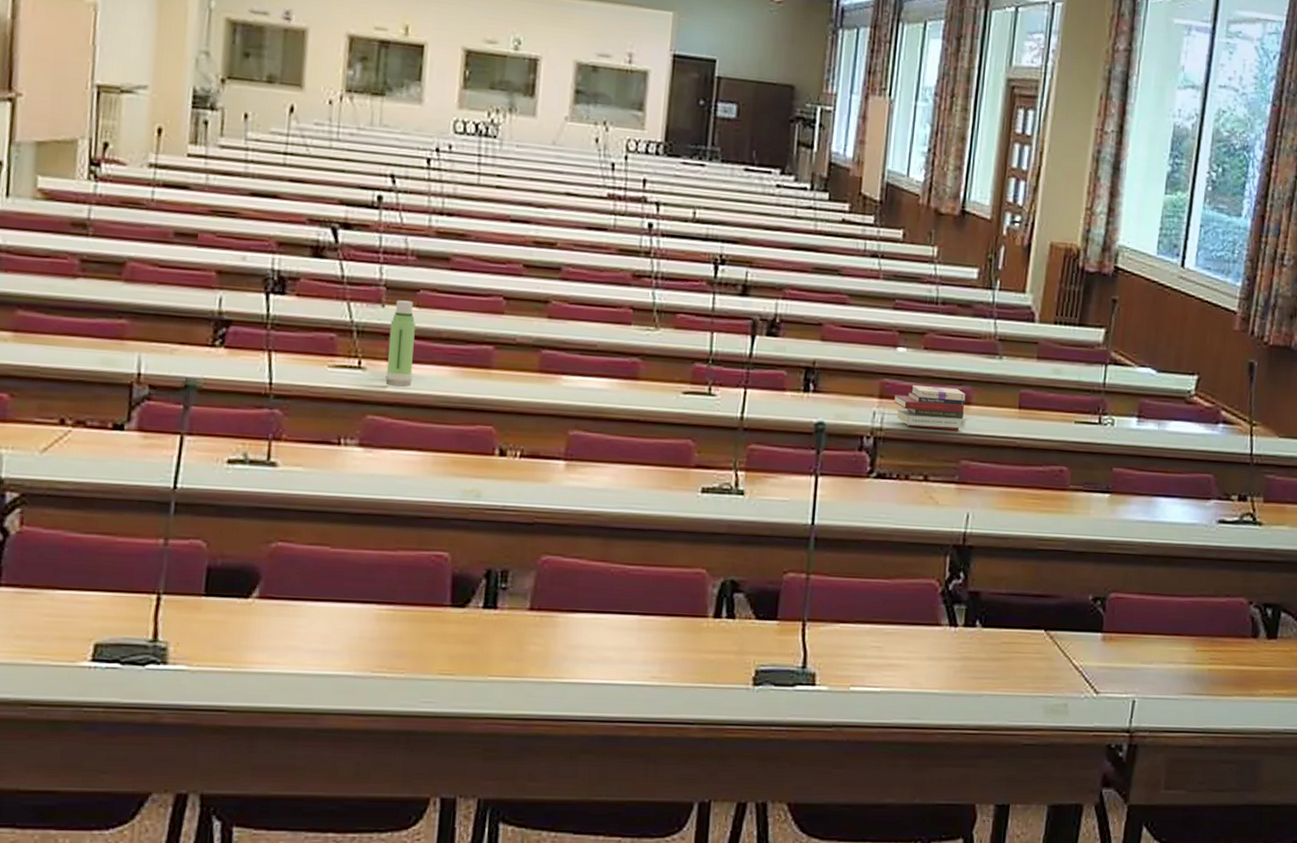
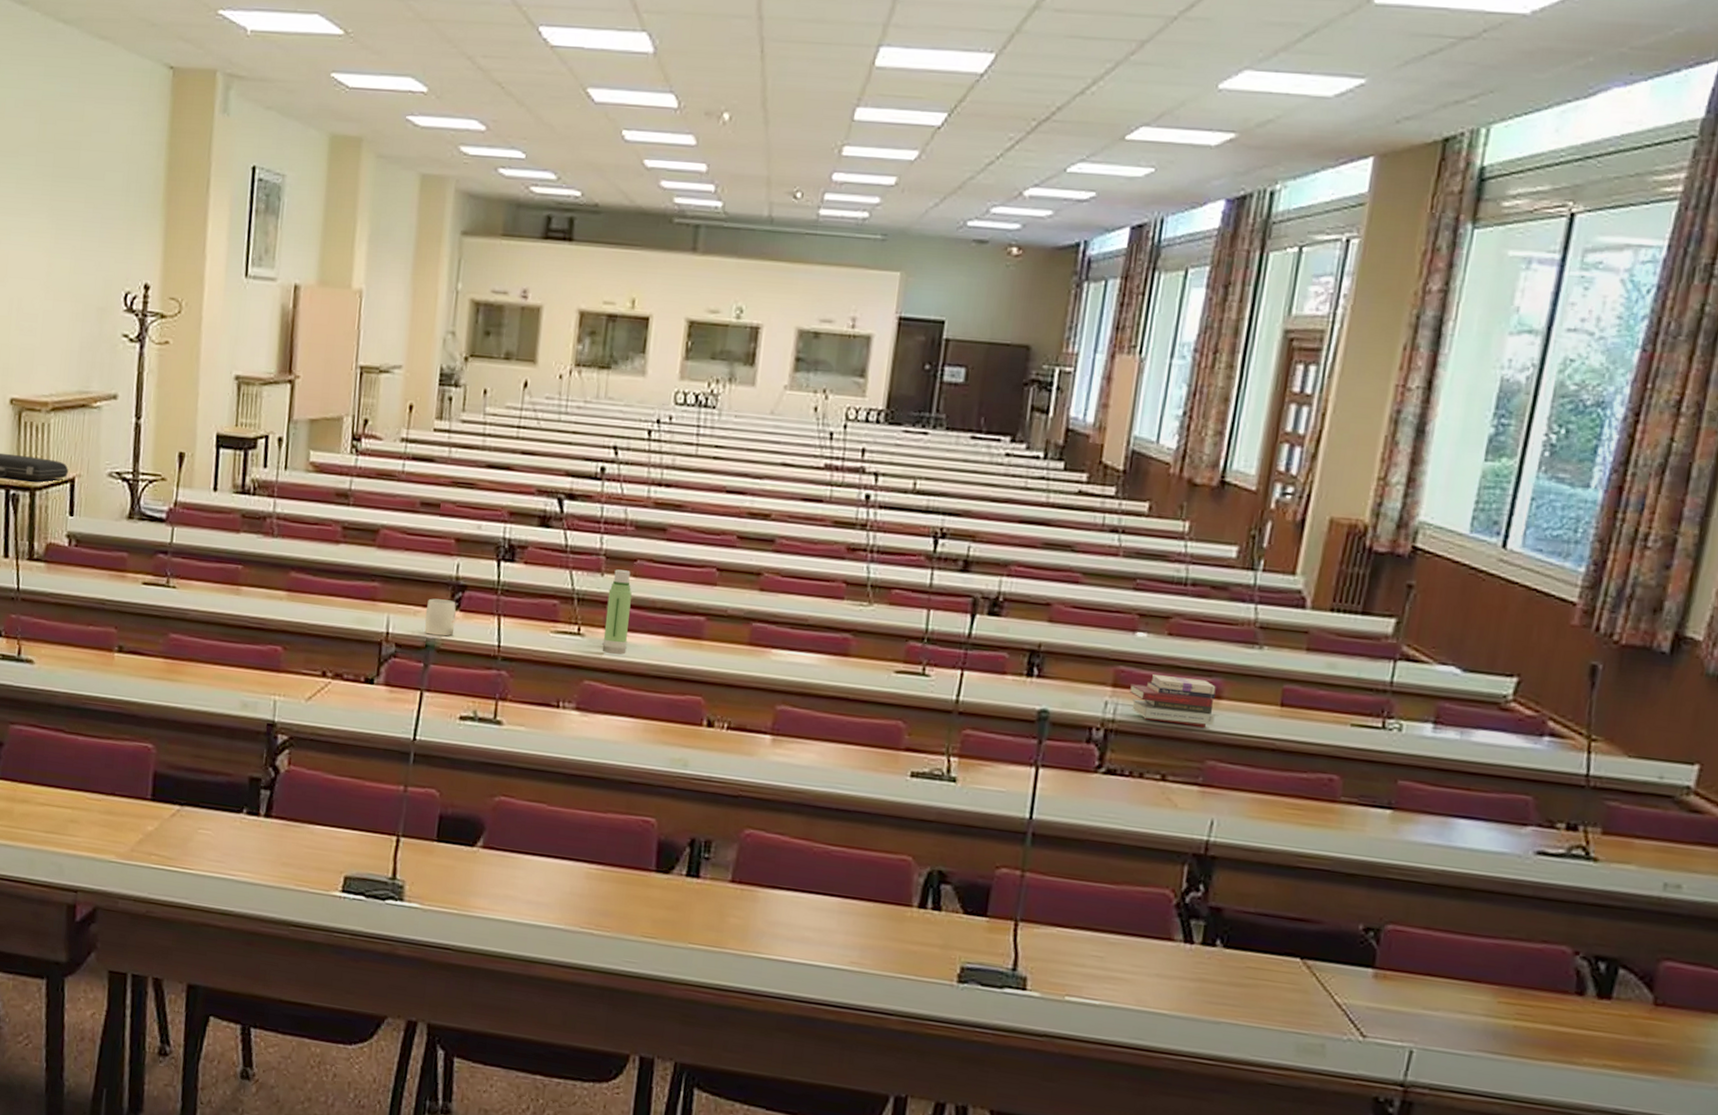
mug: none [183,335,220,375] -> present [424,598,457,637]

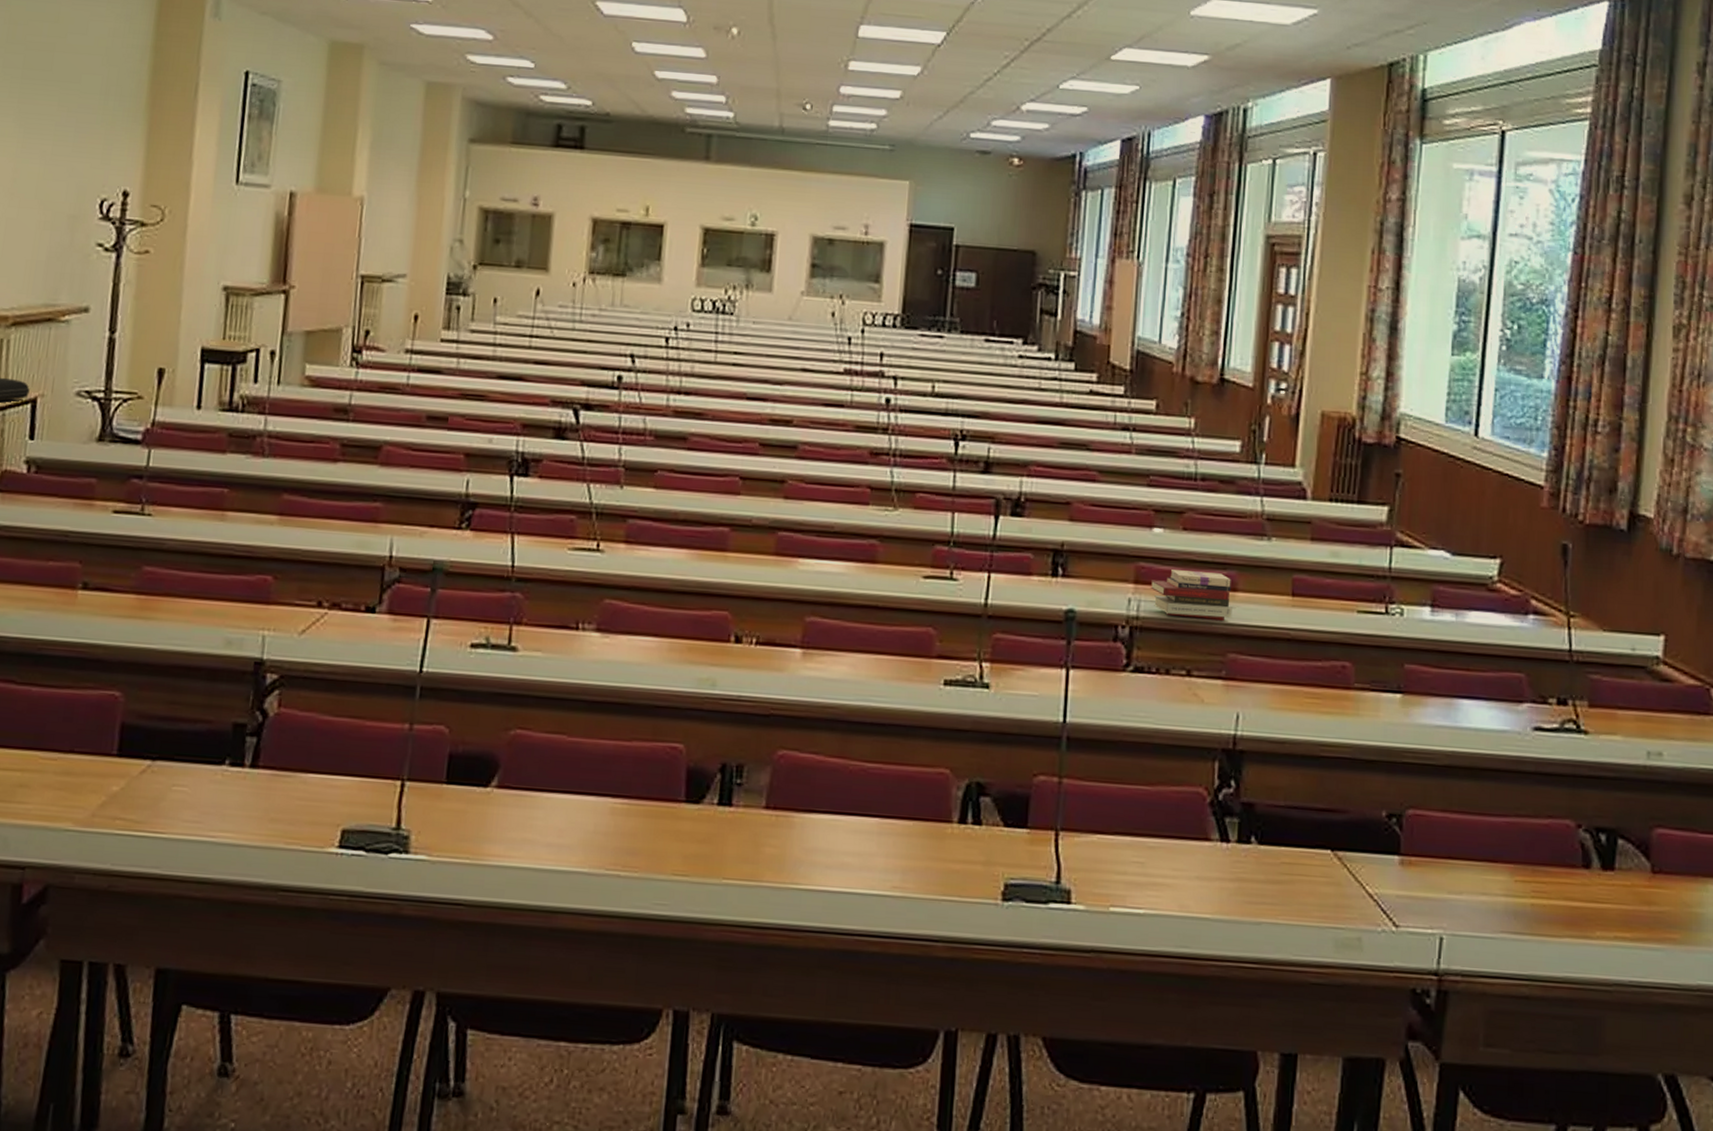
mug: present [424,598,457,637] -> none [432,518,466,558]
water bottle: present [602,569,632,655] -> none [623,481,653,571]

